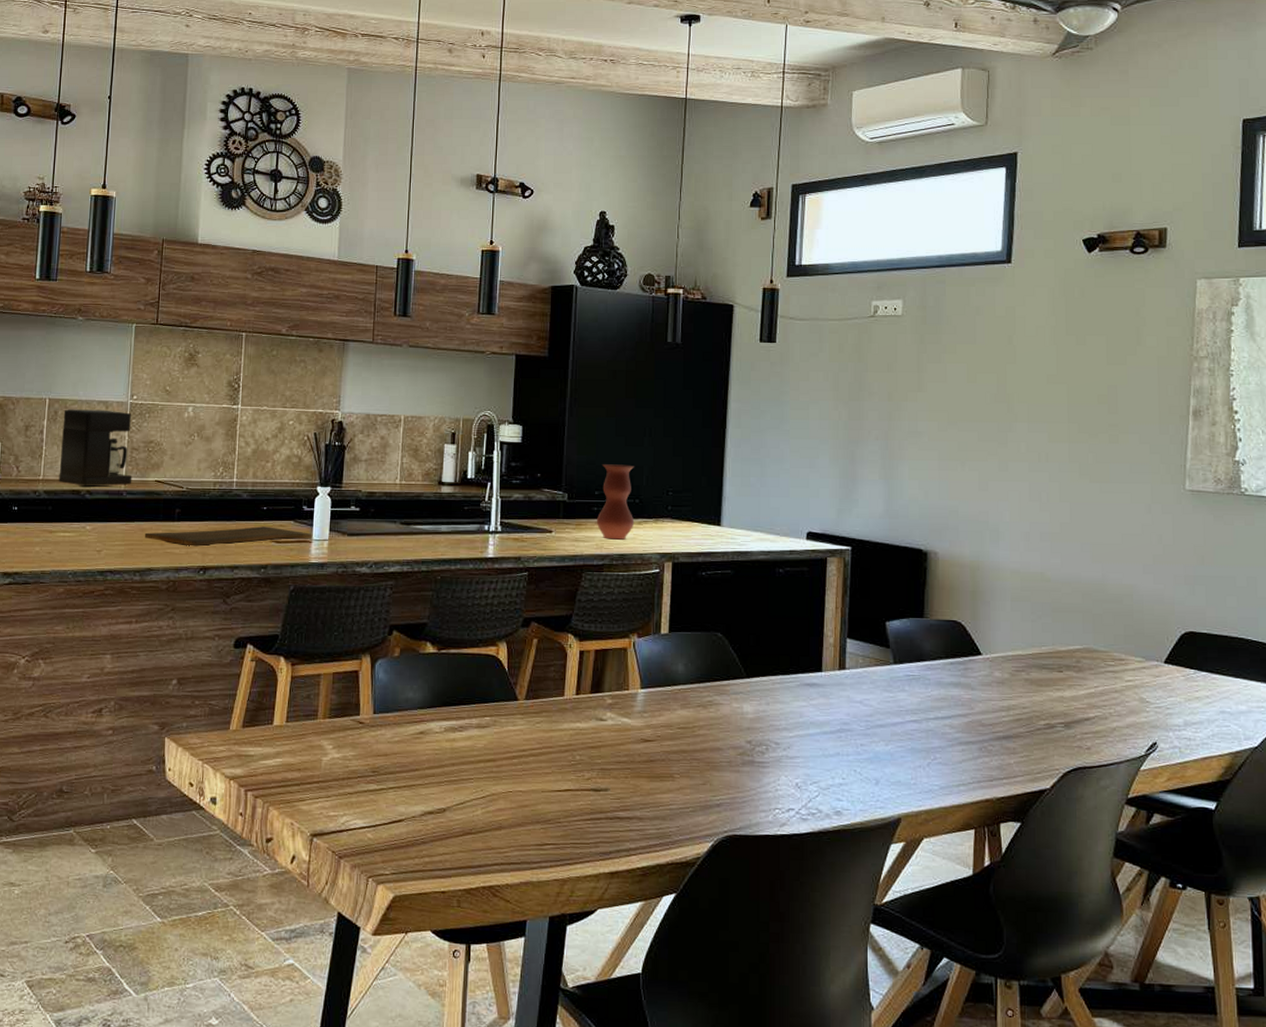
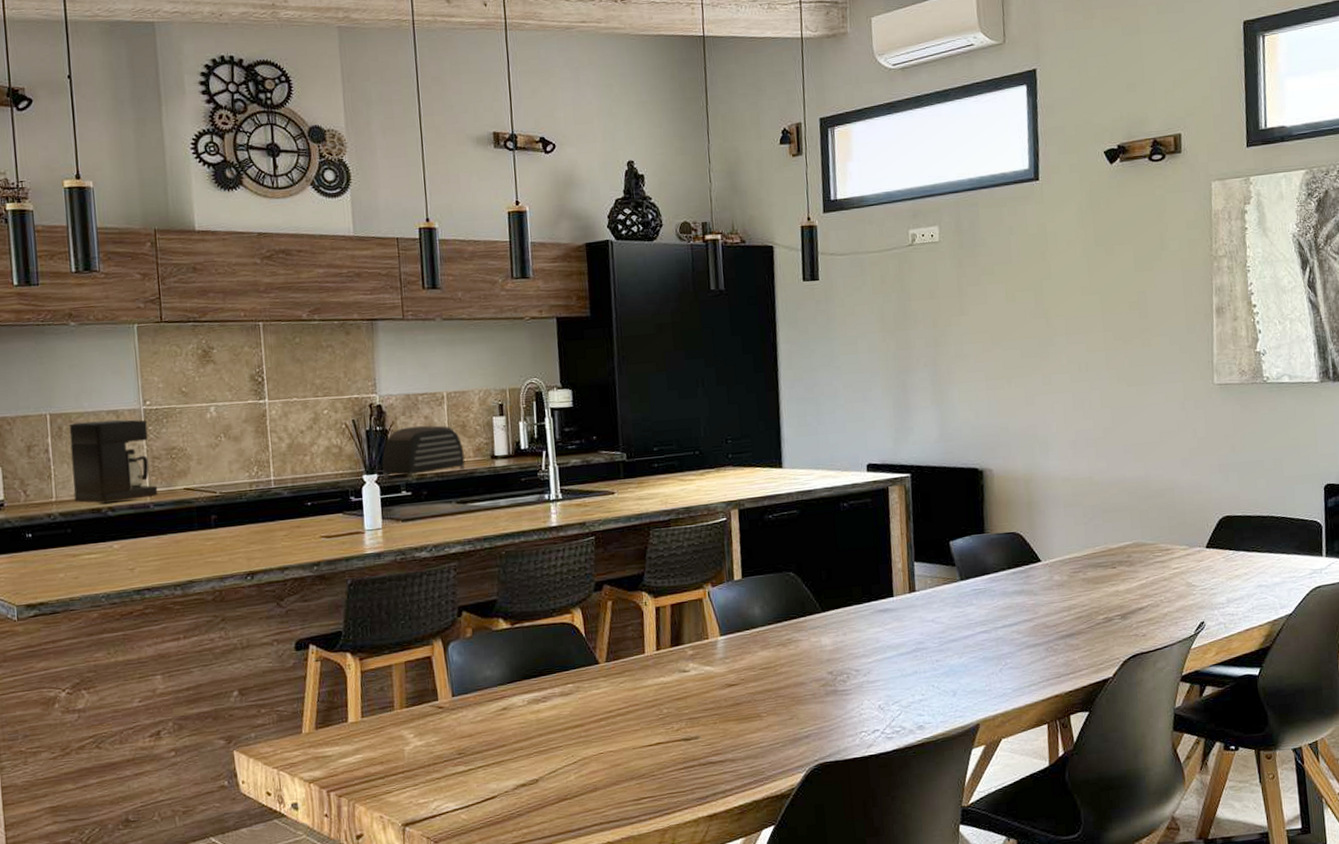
cutting board: present [144,526,313,547] -> none [180,522,365,553]
toaster: none [336,445,414,495] -> present [382,425,465,479]
vase: present [596,464,635,540] -> none [657,417,697,494]

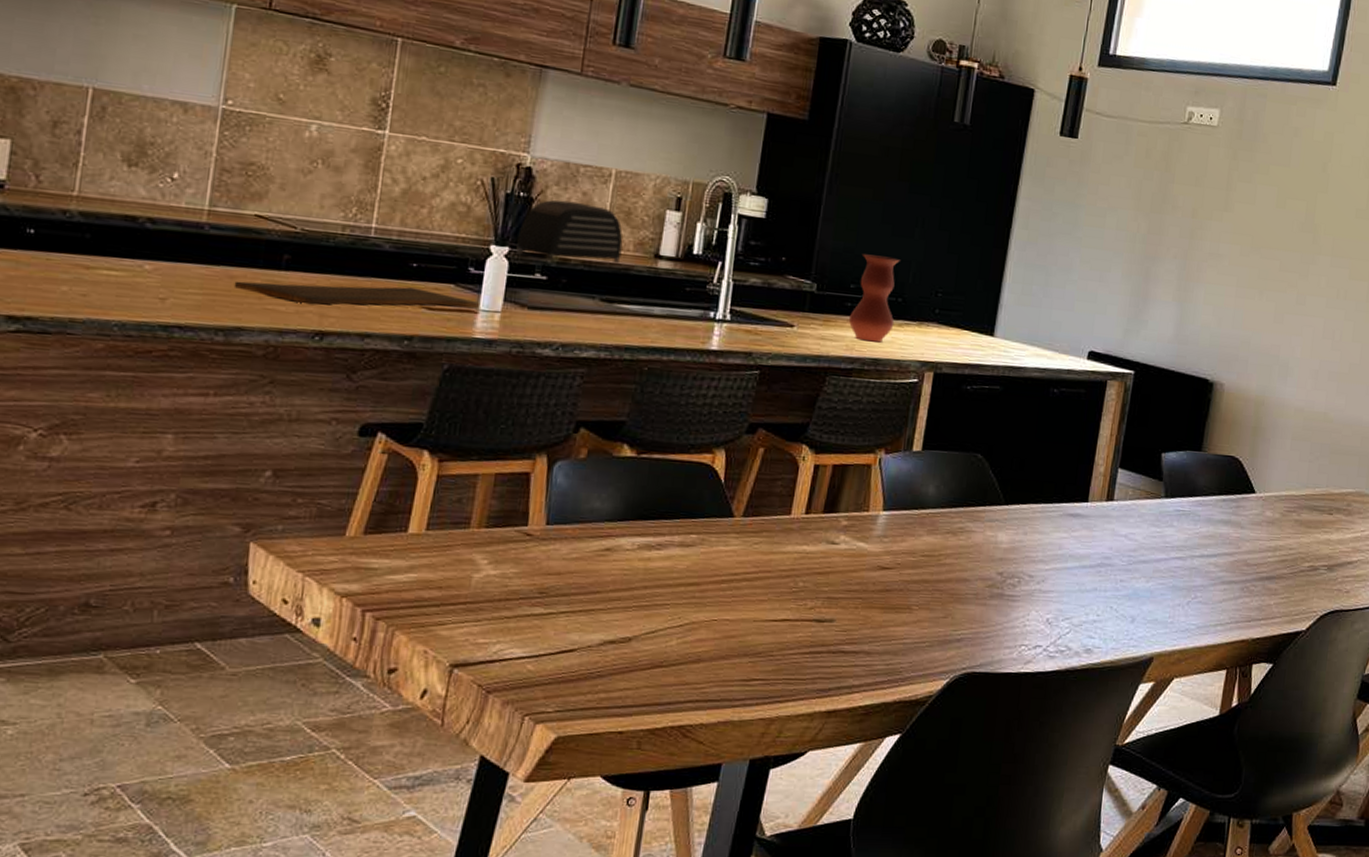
coffee maker: present [69,419,158,504] -> none [103,106,223,217]
cutting board: none [180,522,365,553] -> present [233,281,481,308]
vase: none [657,417,697,494] -> present [848,254,900,343]

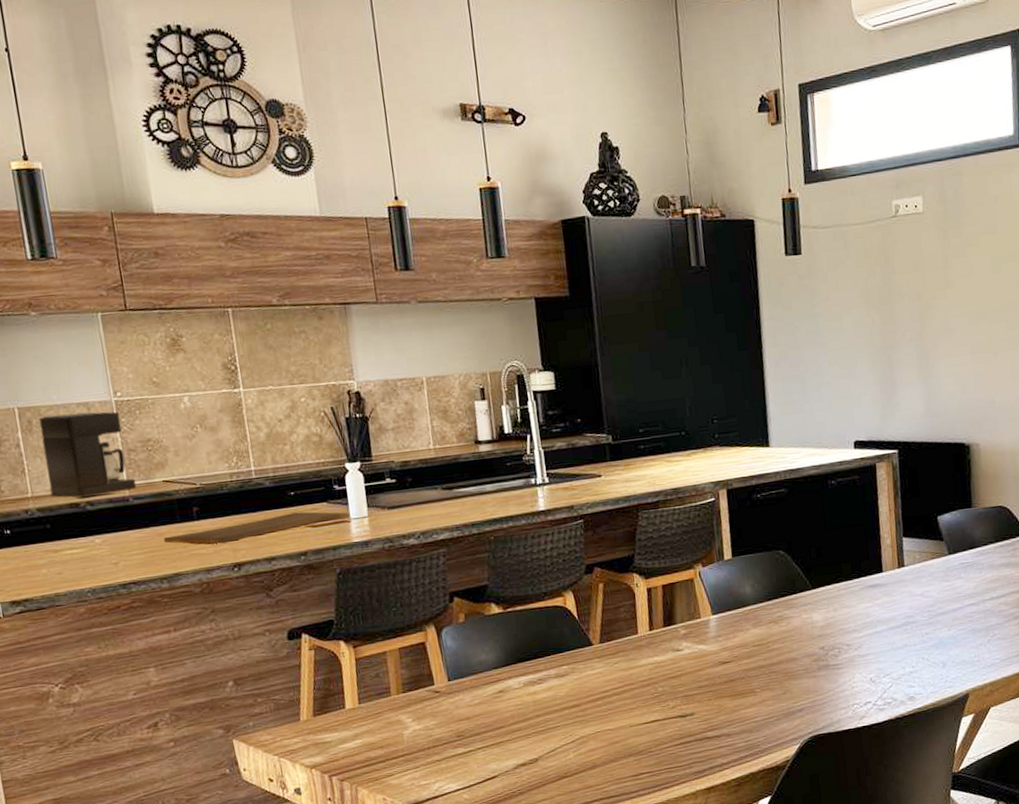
coffee maker: none [103,106,223,217] -> present [38,411,137,498]
toaster: present [516,199,623,264] -> none [364,411,449,466]
vase: present [848,254,900,343] -> none [642,398,684,476]

